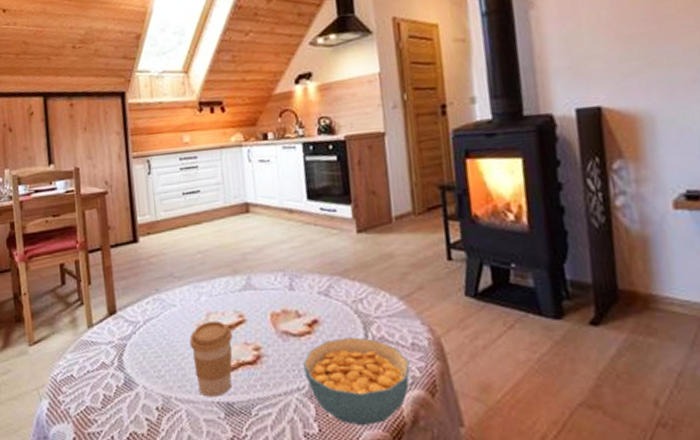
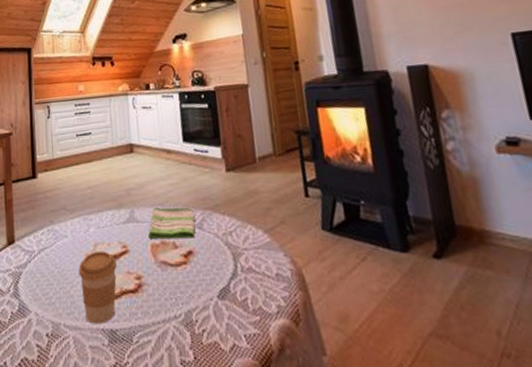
dish towel: none [267,272,321,307] -> present [148,207,196,239]
cereal bowl: present [302,337,410,426] -> none [179,267,276,354]

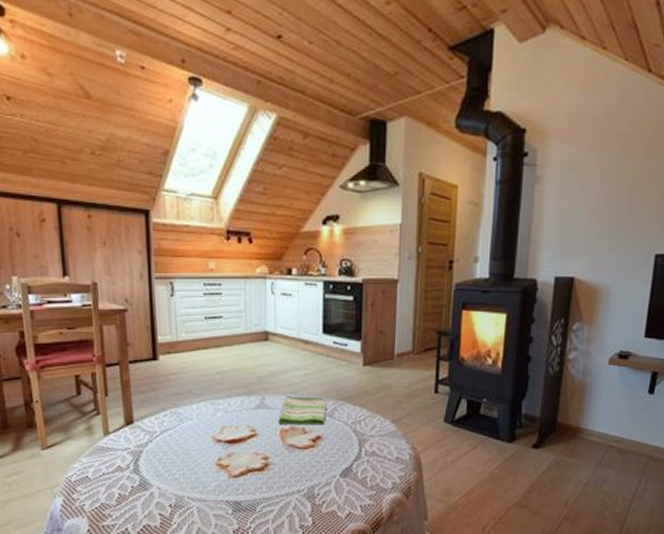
coffee cup: present [78,250,117,324] -> none [204,433,244,497]

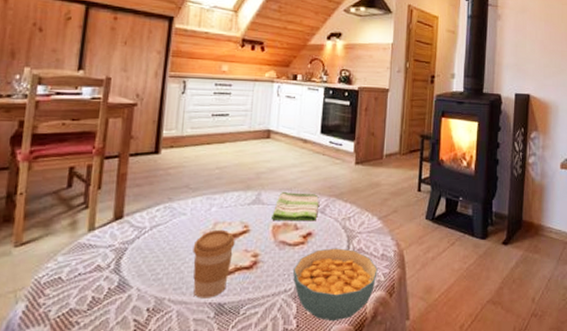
coffee cup: none [204,433,244,497] -> present [193,229,235,298]
cereal bowl: none [304,451,393,520] -> present [292,248,378,322]

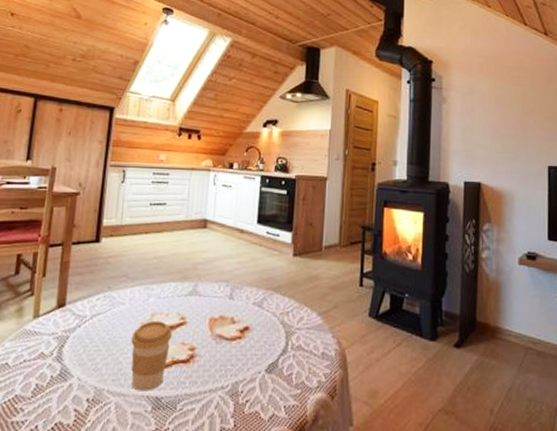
dish towel: present [272,191,319,222] -> none [208,283,256,315]
cereal bowl: present [292,248,378,322] -> none [229,344,318,423]

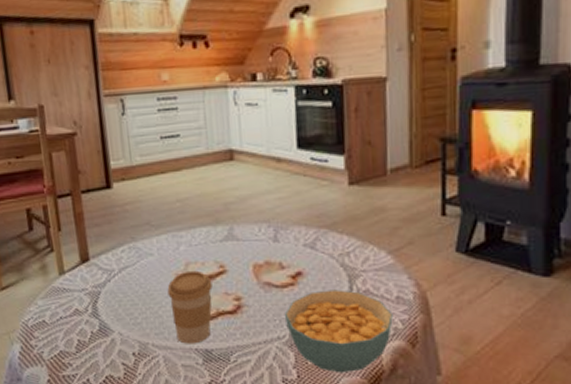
cereal bowl: none [229,344,318,423] -> present [284,290,393,373]

